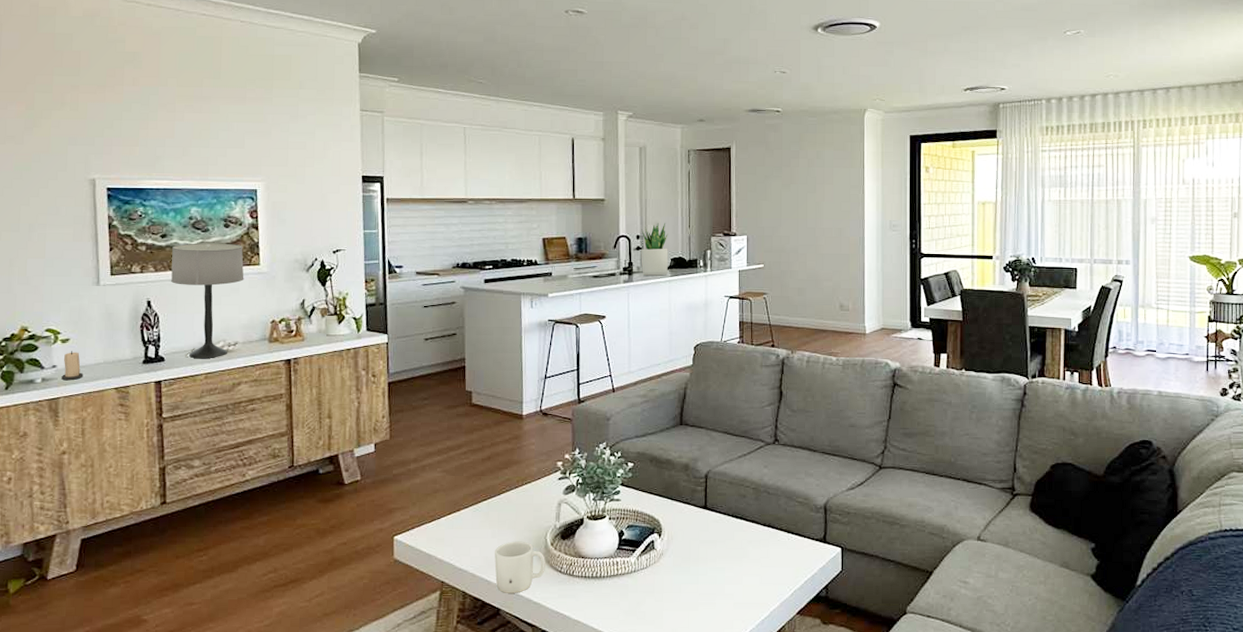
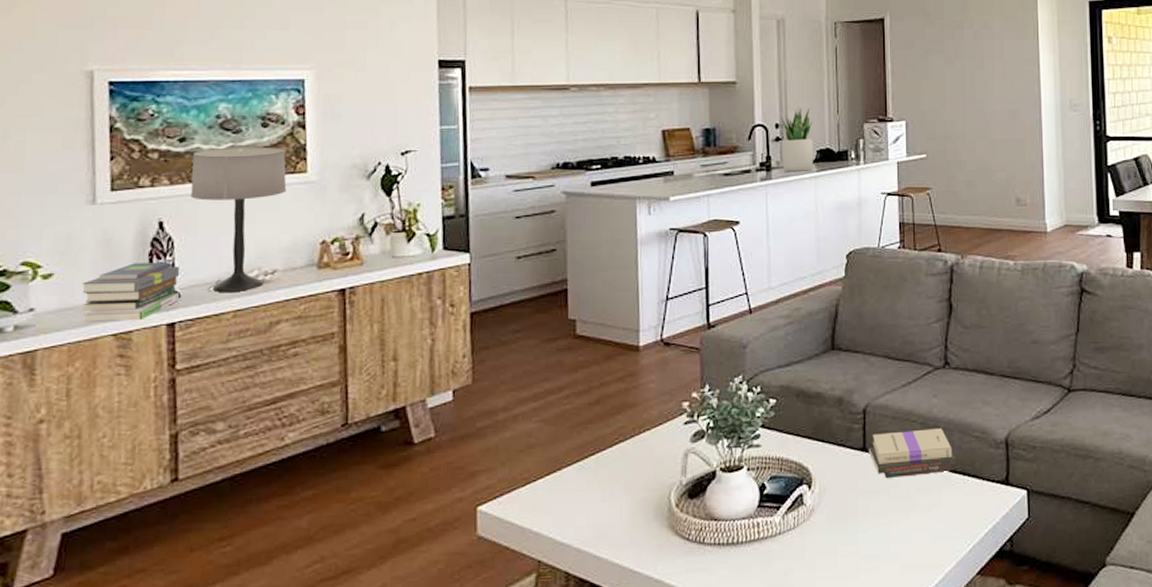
candle: present [61,351,84,381] -> none [40,289,71,328]
books: none [91,333,164,379] -> present [82,262,180,324]
mug: present [494,541,545,593] -> none [605,503,669,571]
books: none [709,493,782,532] -> present [868,428,957,478]

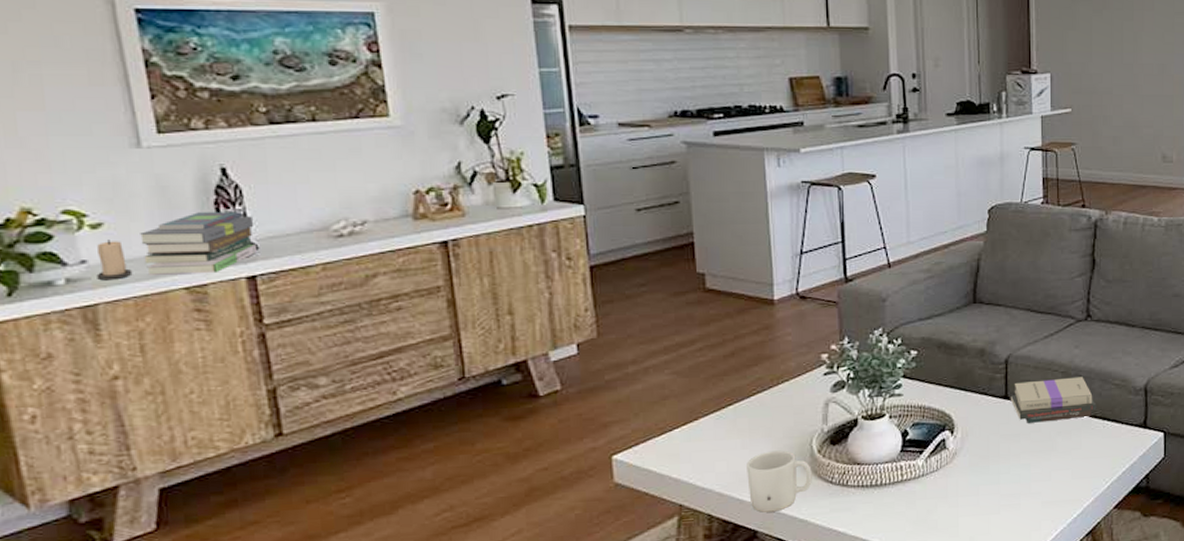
candle: none [40,289,71,328] -> present [96,240,133,281]
table lamp: present [191,146,287,293] -> none [251,86,368,245]
mug: none [605,503,669,571] -> present [747,450,812,512]
planter: present [781,108,813,171] -> none [918,58,953,124]

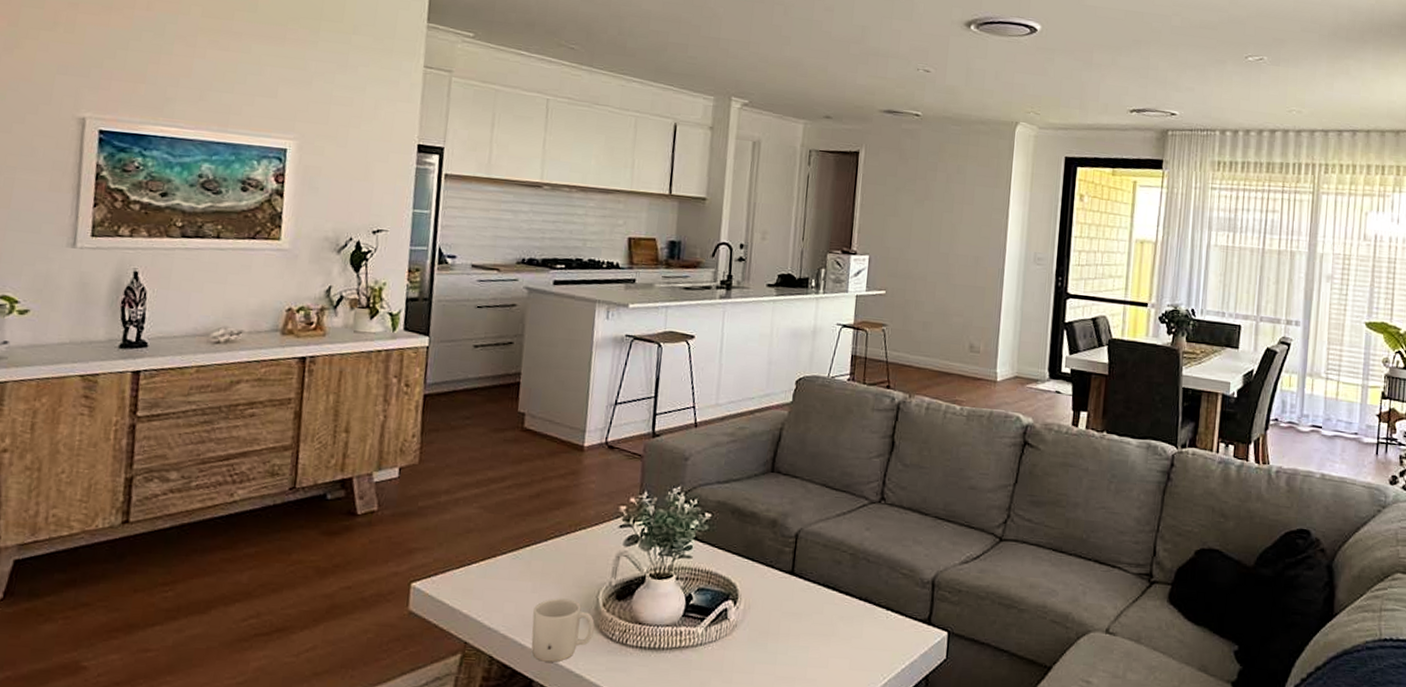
candle: present [96,240,133,281] -> none [12,325,42,362]
books: present [140,212,257,277] -> none [53,309,150,365]
books: present [1010,377,1097,423] -> none [796,559,882,605]

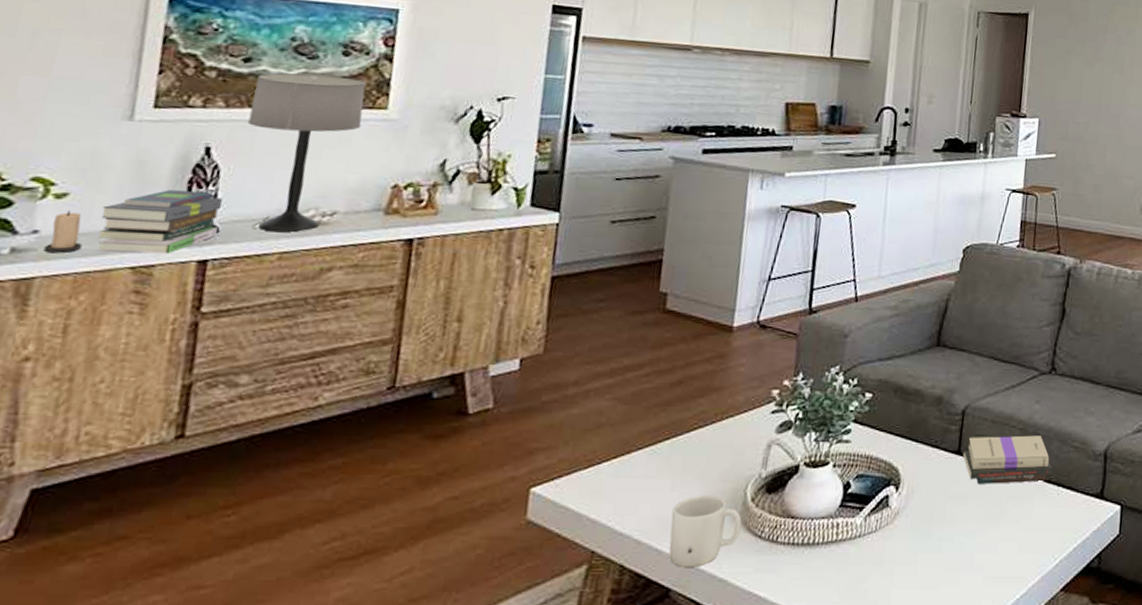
candle: none [12,325,42,362] -> present [43,211,83,253]
books: none [53,309,150,365] -> present [98,190,222,255]
table lamp: none [167,206,262,349] -> present [248,73,367,233]
books: none [796,559,882,605] -> present [962,435,1053,484]

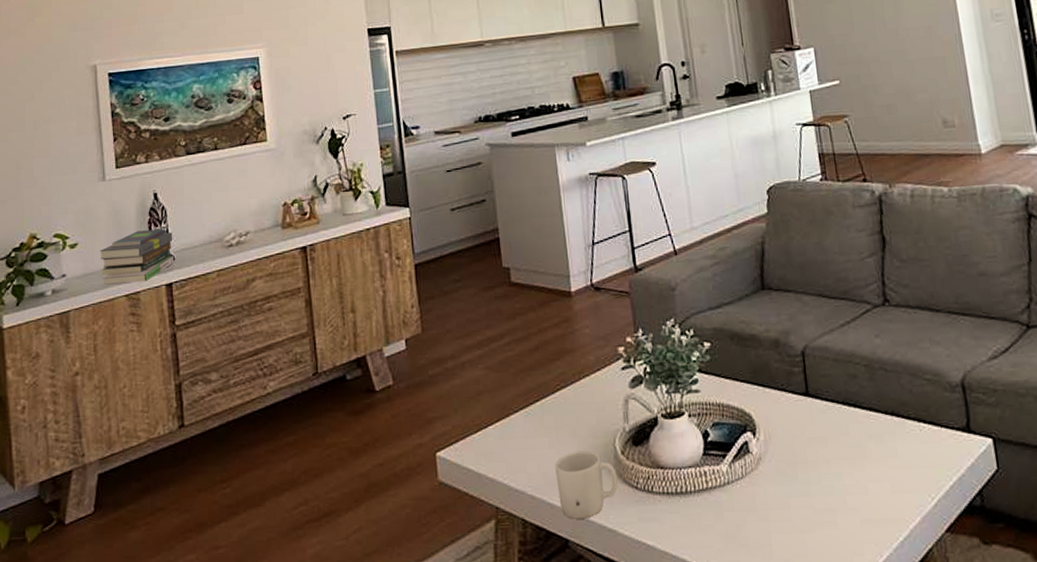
candle: present [43,211,83,253] -> none [71,257,93,291]
table lamp: present [248,73,367,233] -> none [176,120,252,255]
books: present [962,435,1053,484] -> none [811,370,909,425]

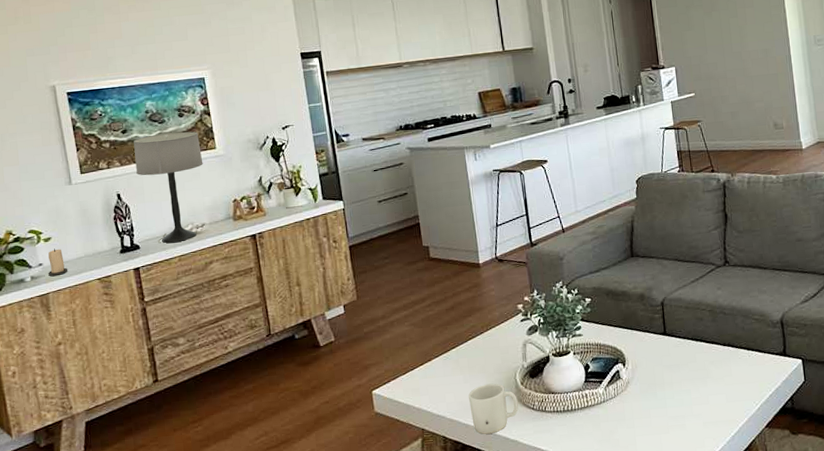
candle: none [71,257,93,291] -> present [48,248,68,277]
books: present [100,229,174,286] -> none [72,223,139,272]
table lamp: none [176,120,252,255] -> present [134,131,203,244]

